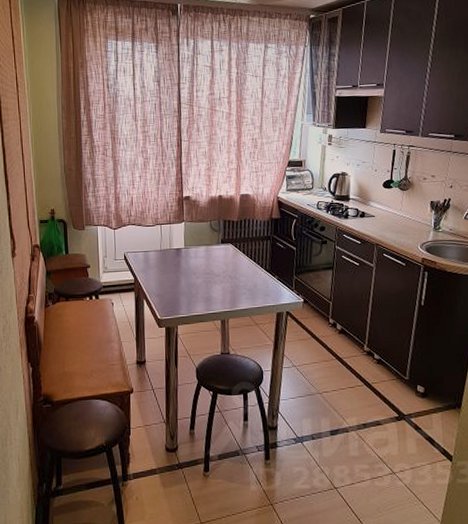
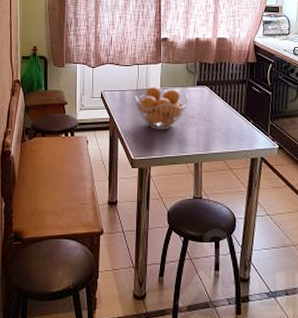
fruit basket: none [158,246,213,290] -> present [134,86,188,130]

